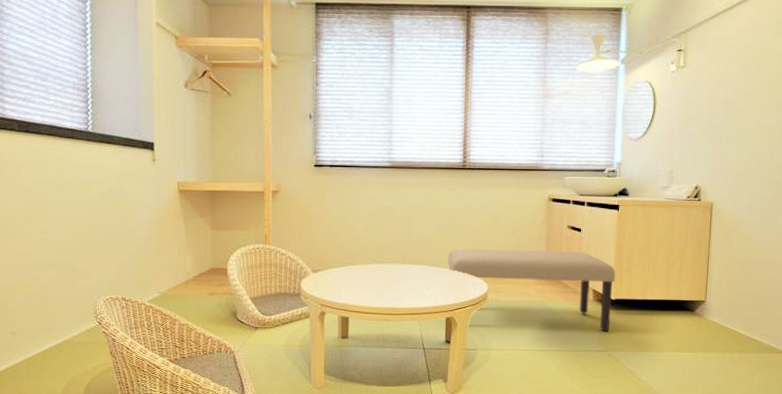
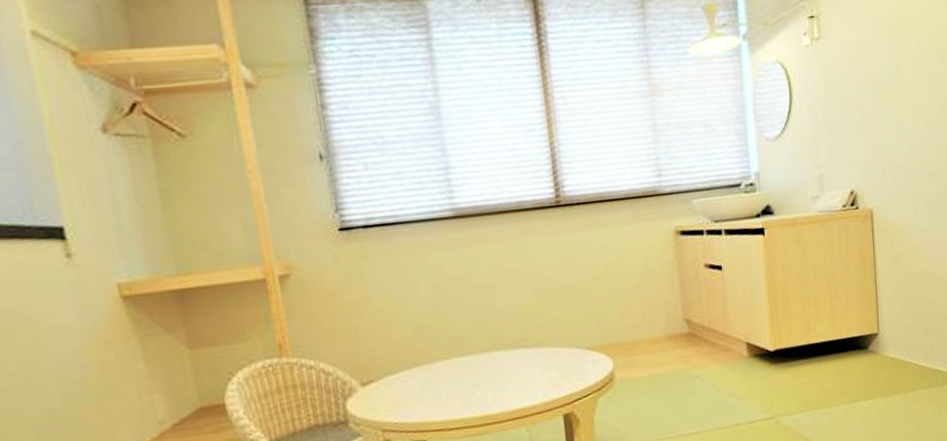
bench: present [447,248,616,332] -> none [553,296,773,395]

